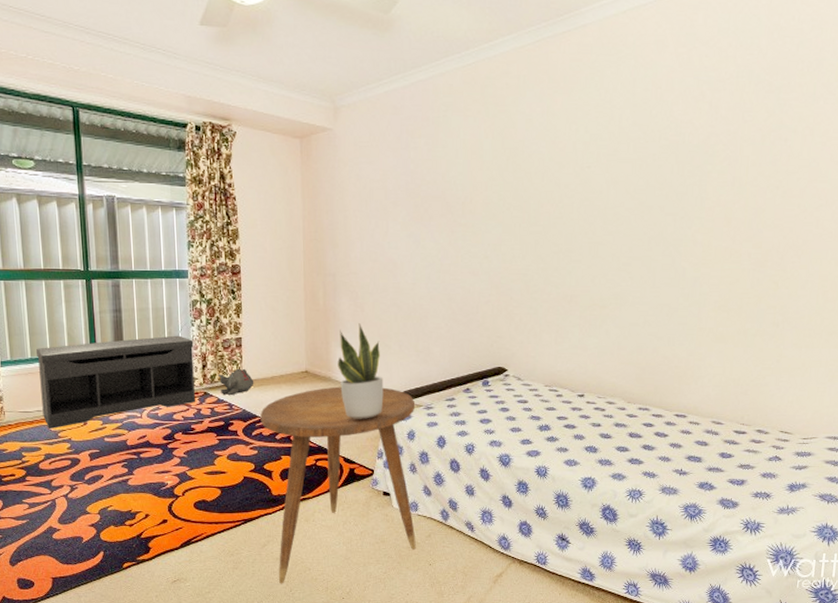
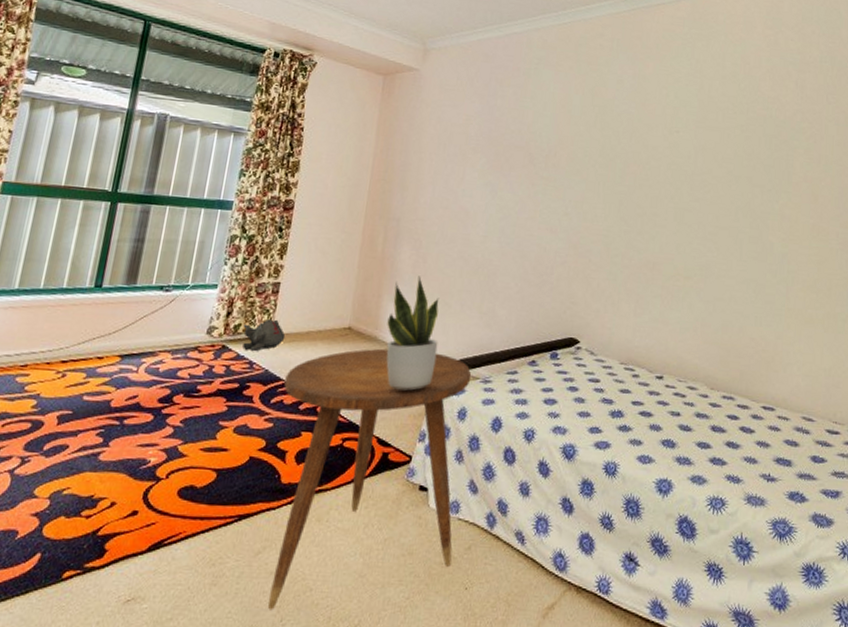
bench: present [36,335,195,429] -> none [11,274,223,380]

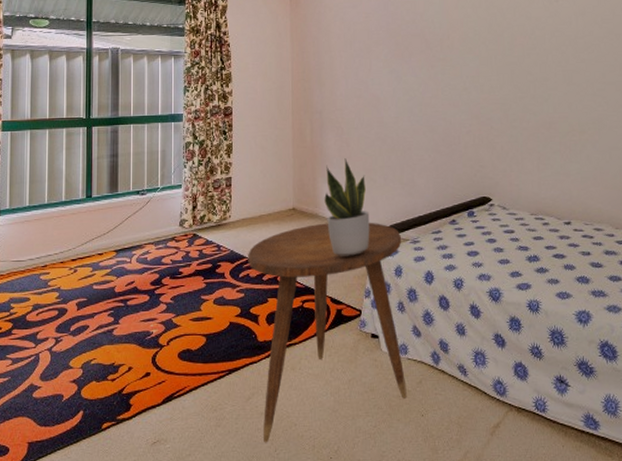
plush toy: present [243,318,286,352] -> none [207,208,243,237]

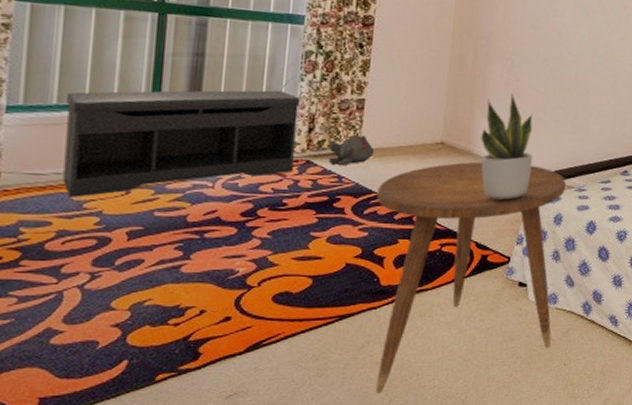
bench: none [35,177,185,277] -> present [62,90,301,197]
plush toy: none [207,208,243,237] -> present [328,134,375,166]

